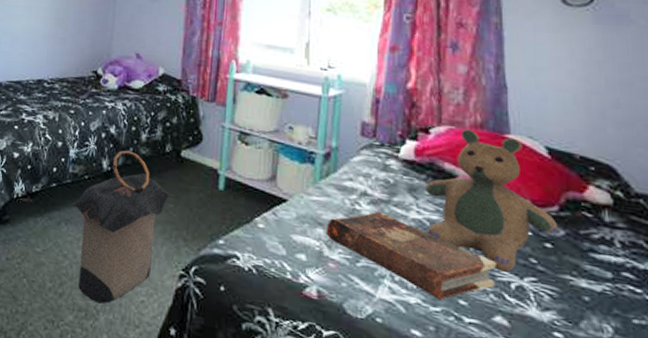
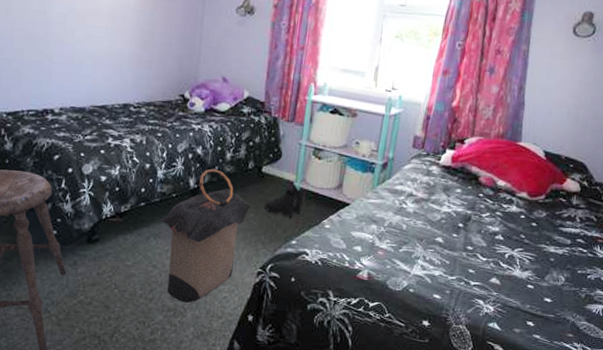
boots: none [184,174,232,212] -> present [264,186,305,218]
book: present [325,211,498,301] -> none [378,208,499,272]
teddy bear: present [424,128,559,272] -> none [453,138,543,246]

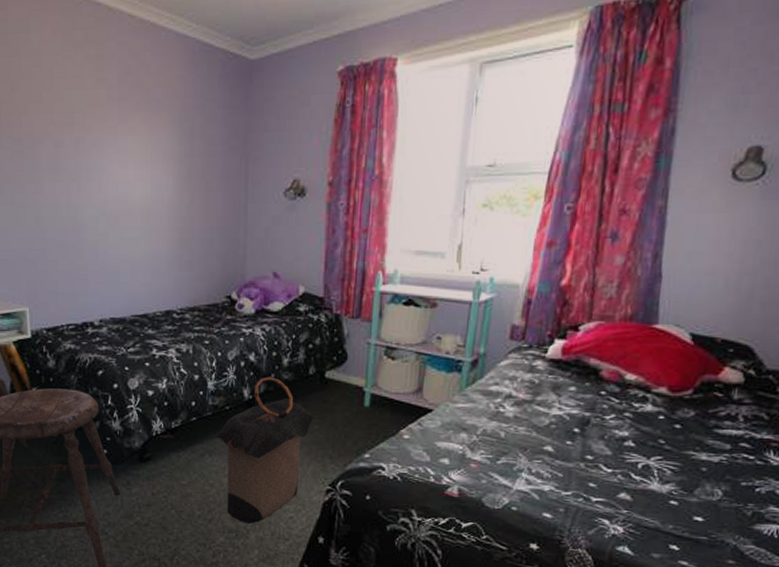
boots: present [264,186,305,218] -> none [329,392,378,428]

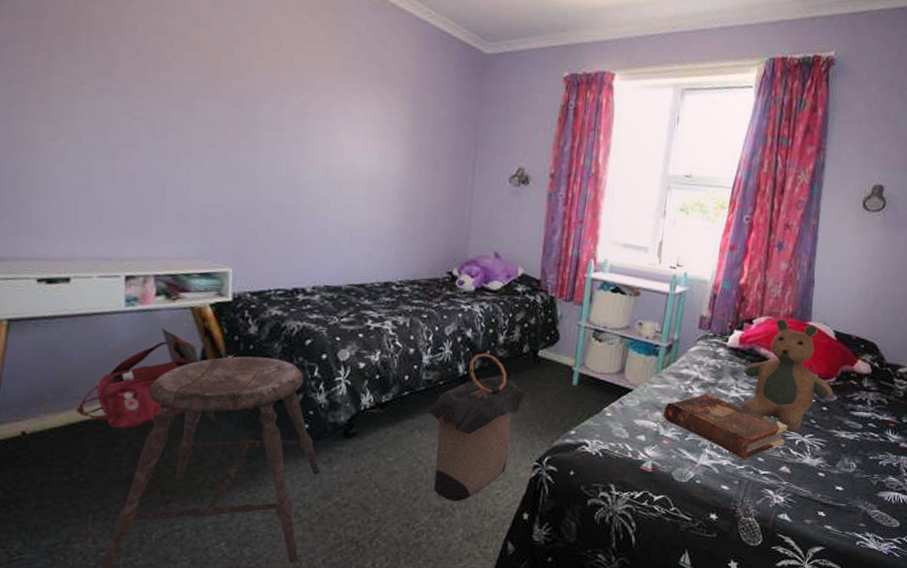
book: none [469,412,629,486] -> present [662,393,789,460]
teddy bear: none [567,322,690,454] -> present [742,318,834,432]

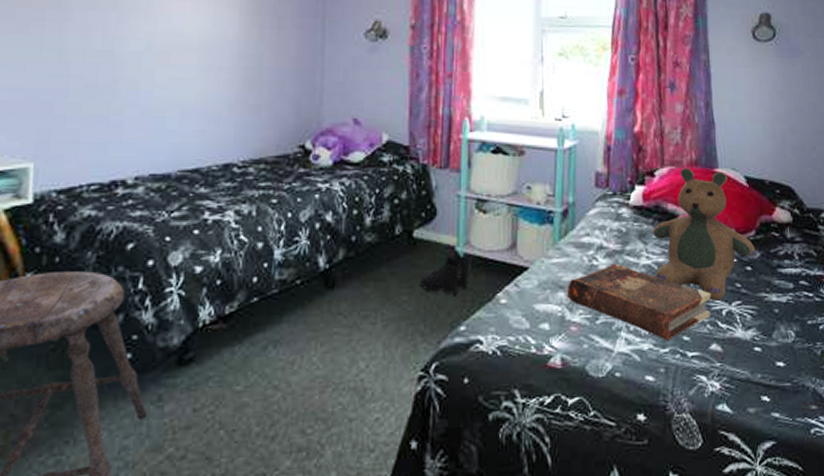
laundry hamper: present [424,353,526,502] -> none [279,240,402,436]
boots: none [540,371,585,406] -> present [419,252,472,295]

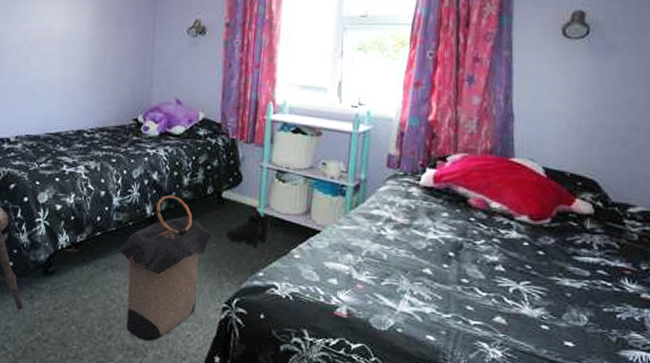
laundry hamper: none [279,240,402,436] -> present [115,195,212,341]
book: present [566,263,712,341] -> none [354,235,500,308]
teddy bear: present [652,167,756,301] -> none [441,155,550,279]

